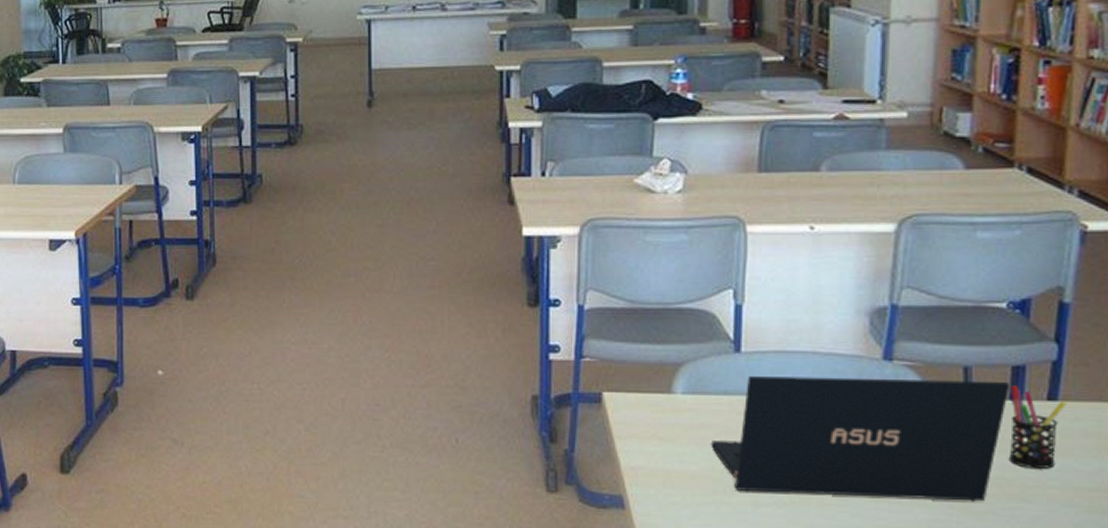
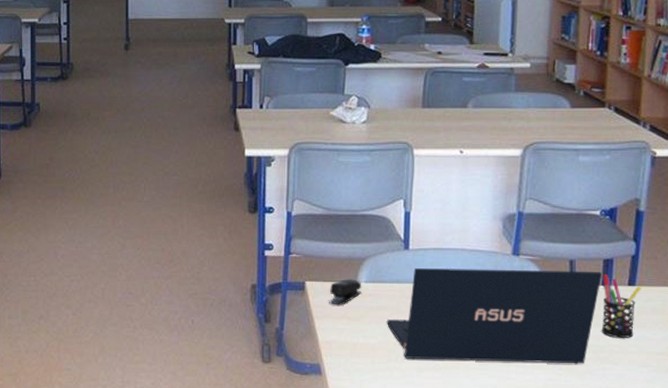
stapler: none [634,388,678,422] -> present [329,278,362,305]

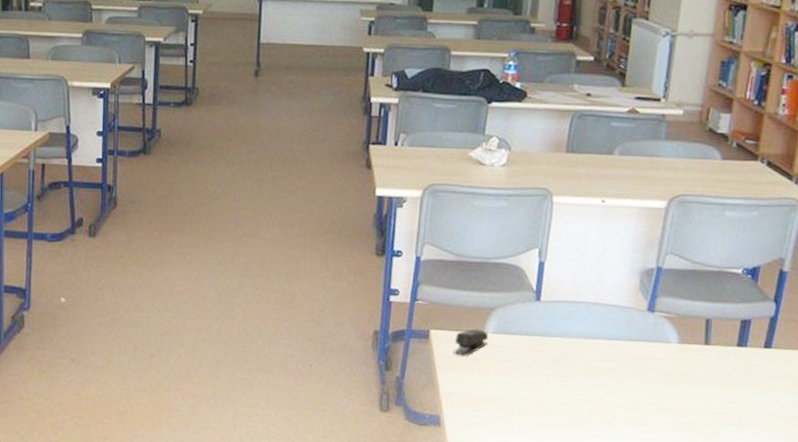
laptop: present [387,268,602,364] -> none [512,321,738,426]
pen holder: present [601,274,641,338] -> none [732,335,777,401]

